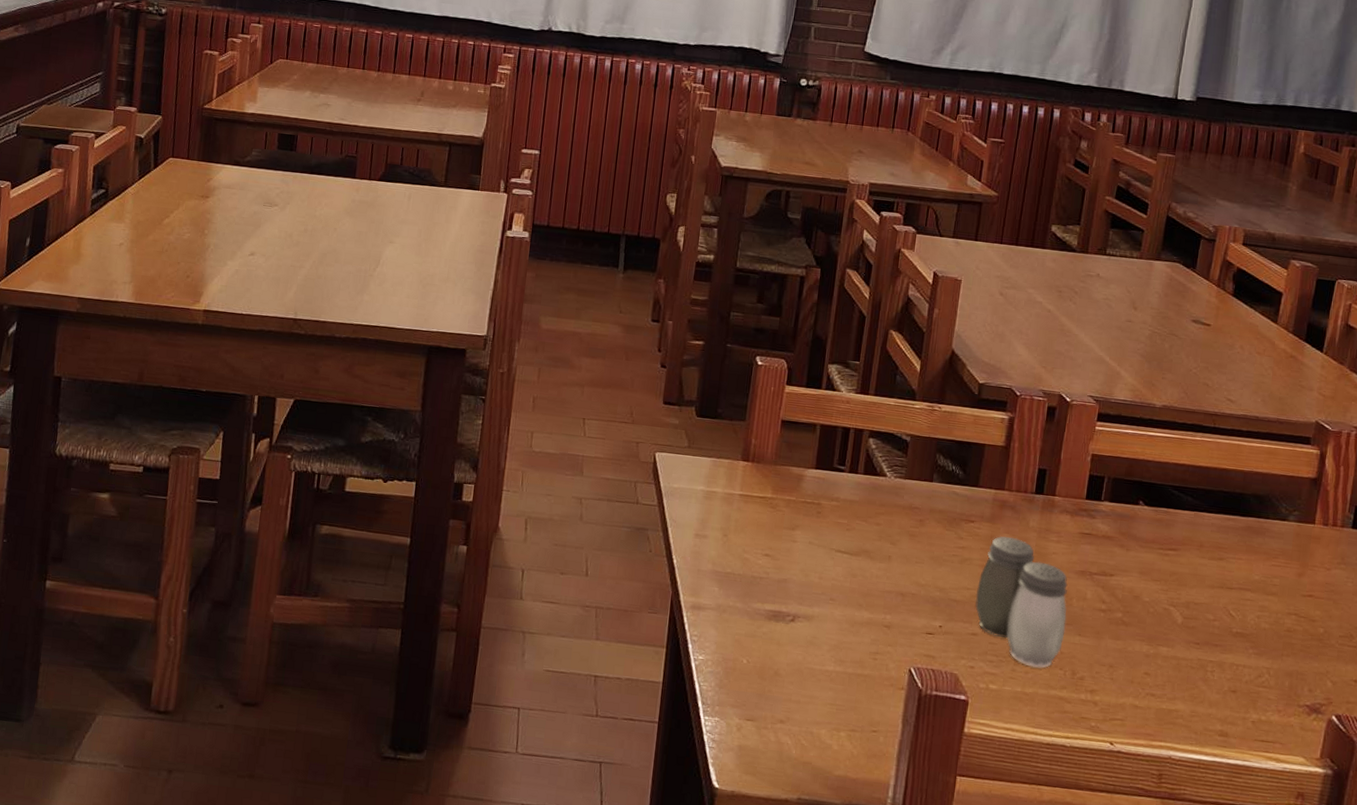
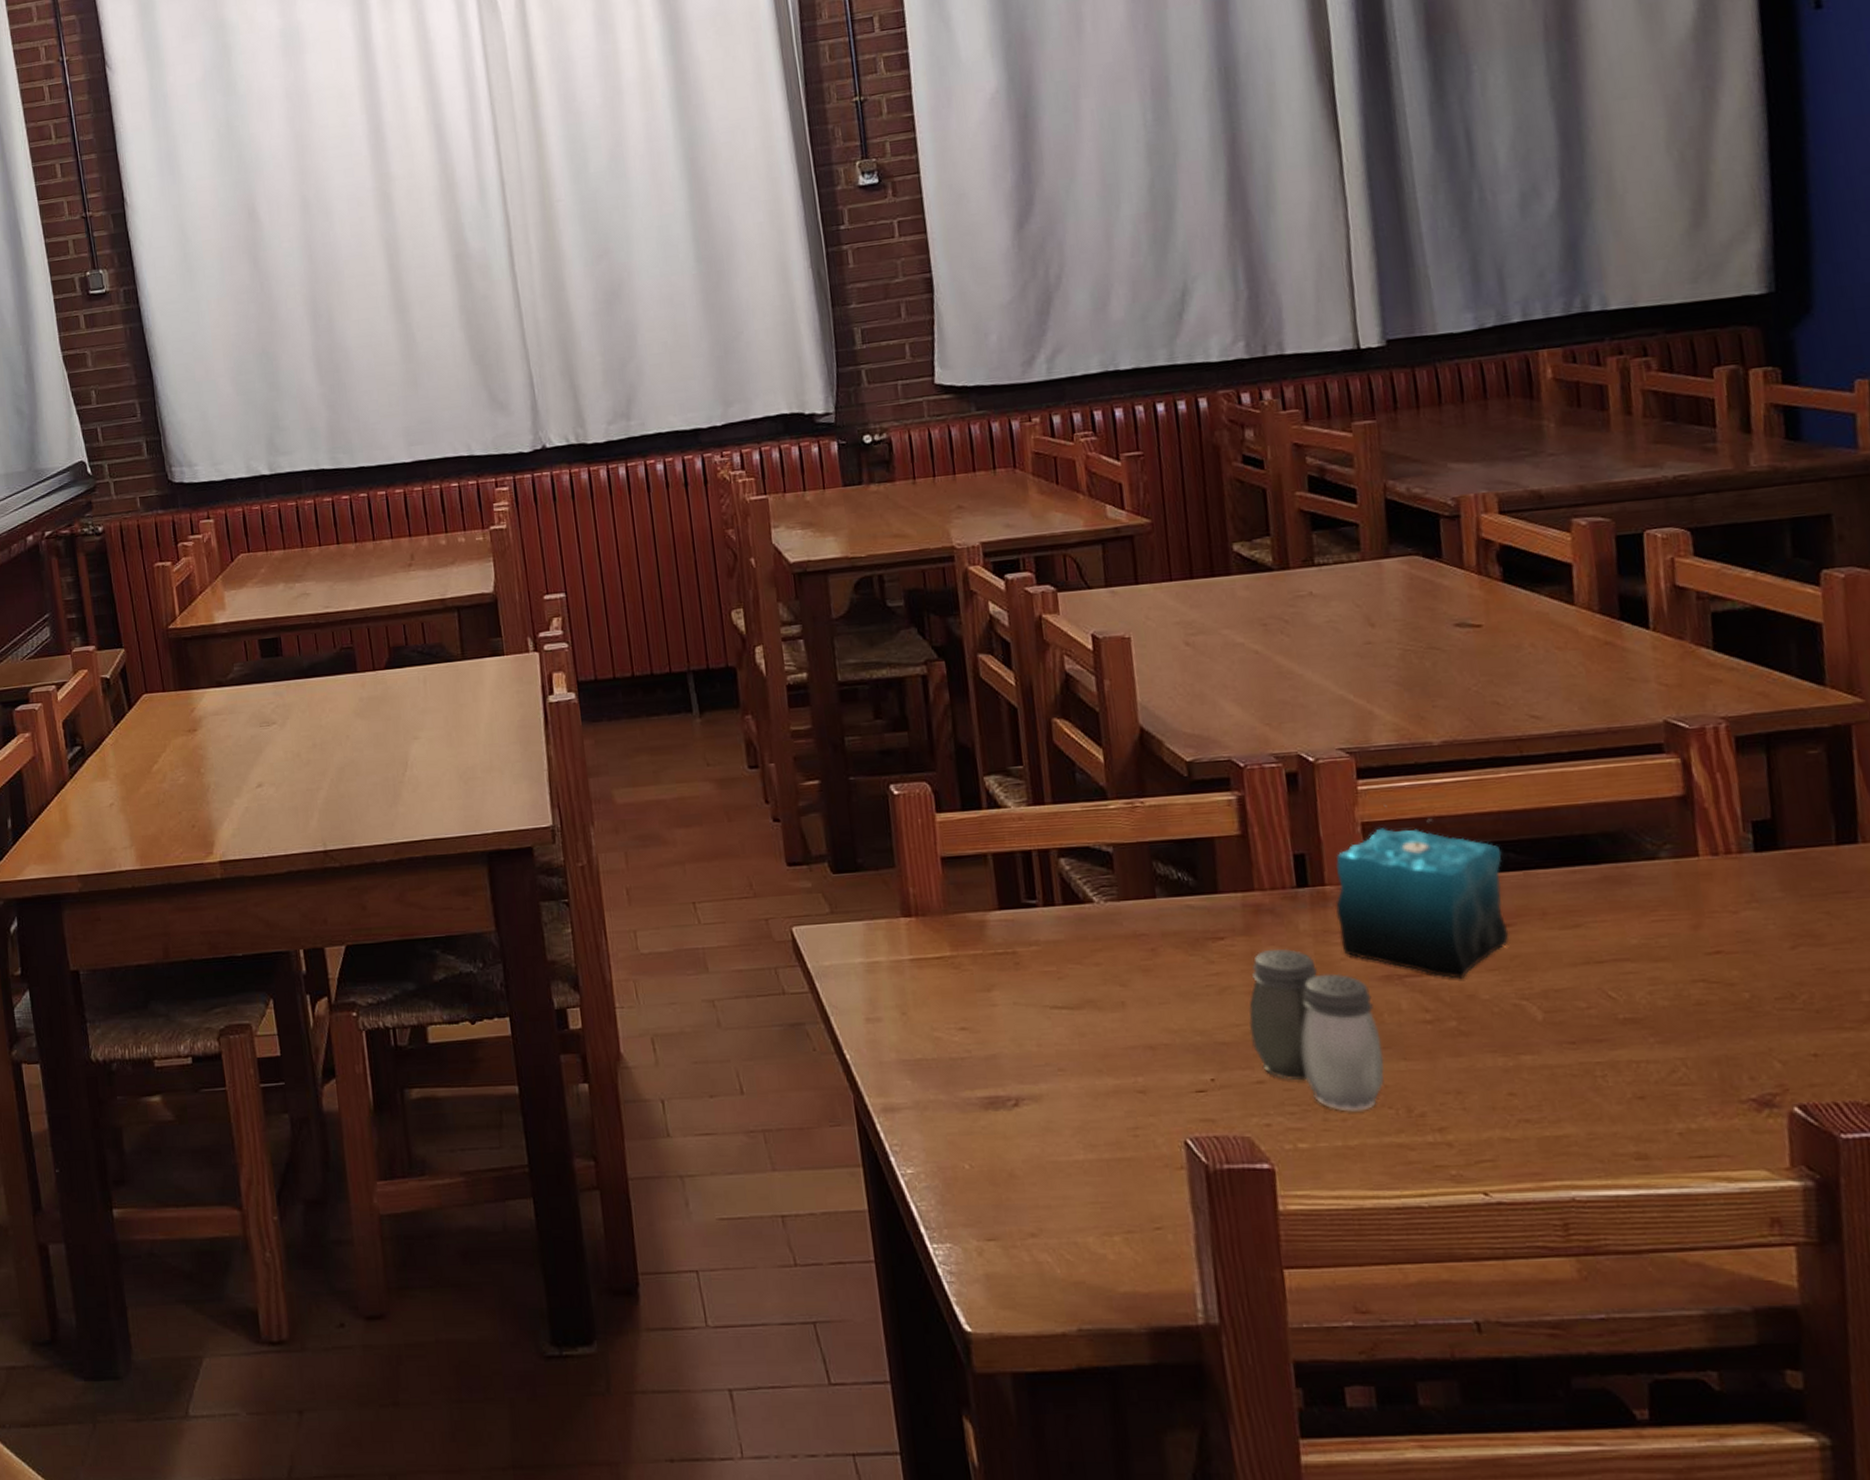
candle: none [1056,443,1183,583] -> present [1335,804,1509,979]

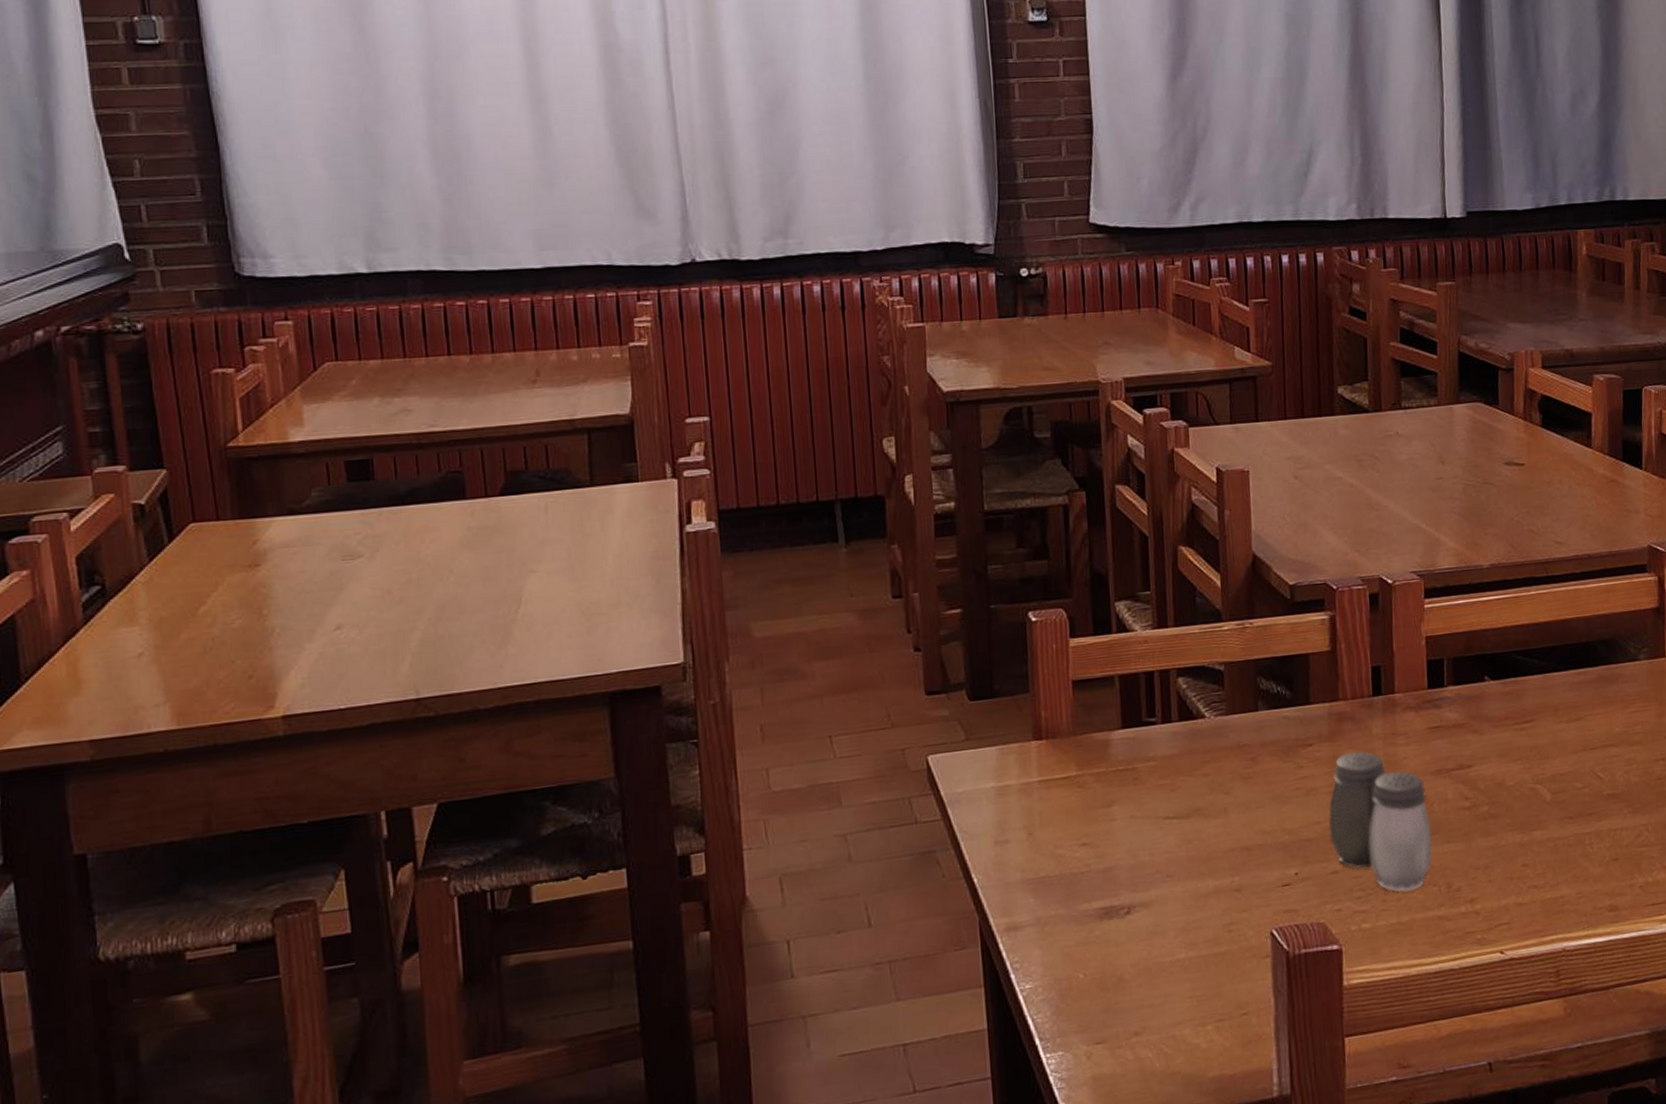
candle: present [1335,804,1509,979] -> none [1402,620,1530,769]

